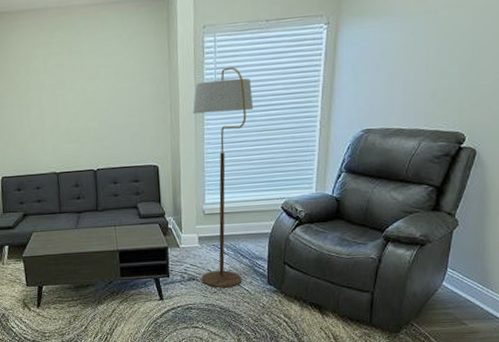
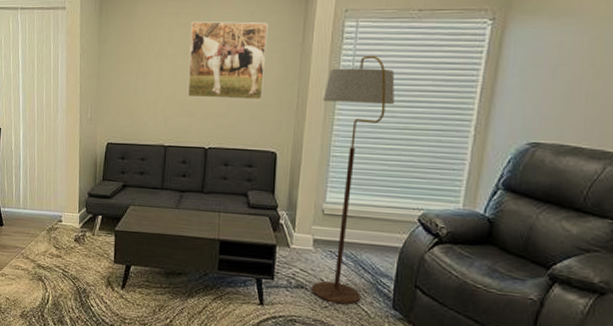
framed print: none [64,44,140,124] -> present [187,21,268,101]

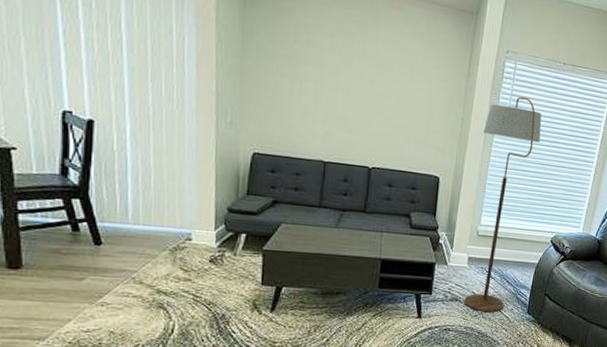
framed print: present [187,21,268,101] -> none [350,31,437,125]

